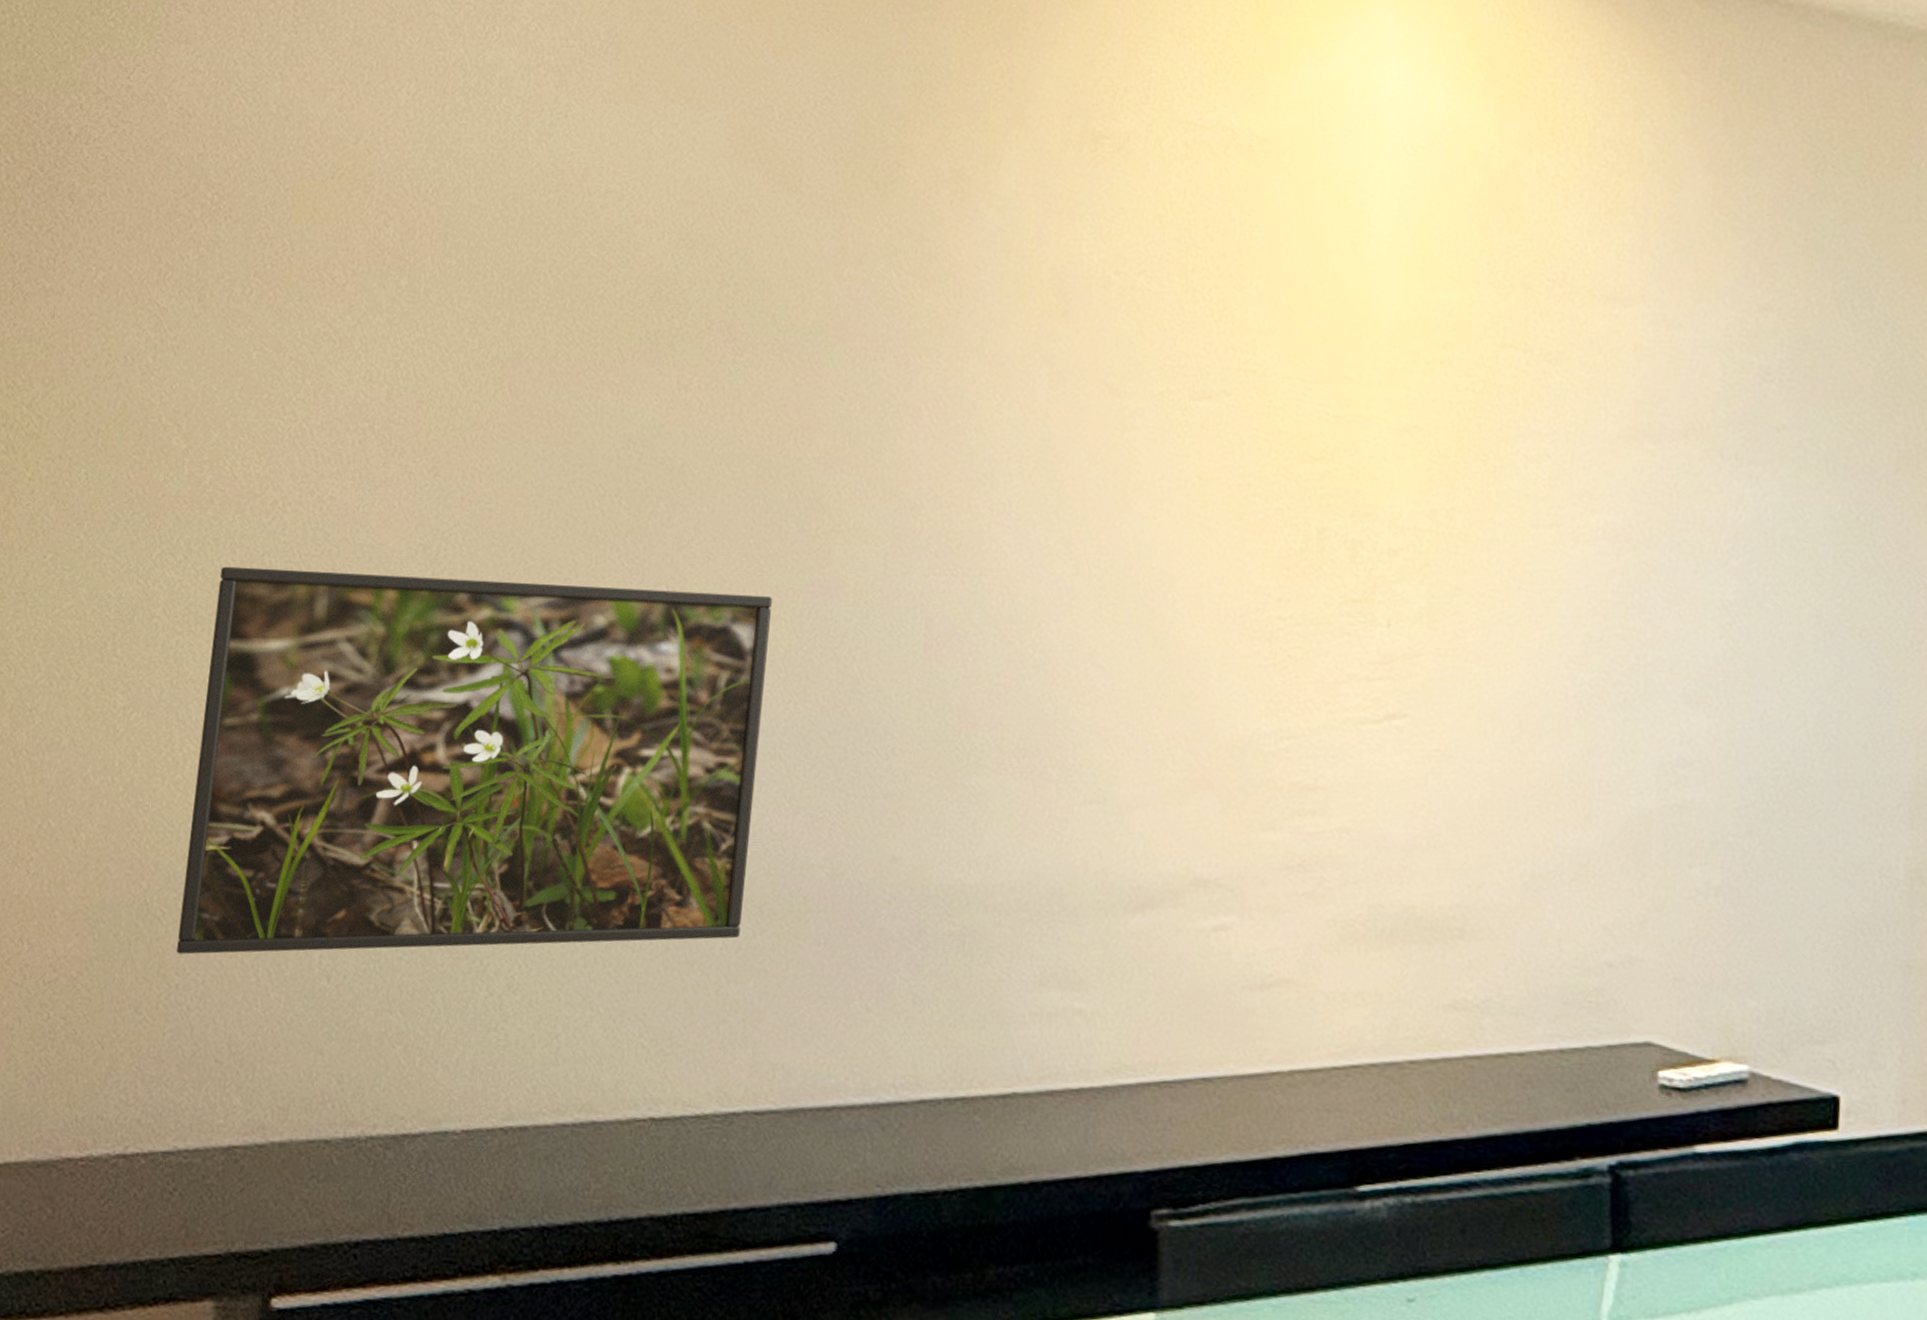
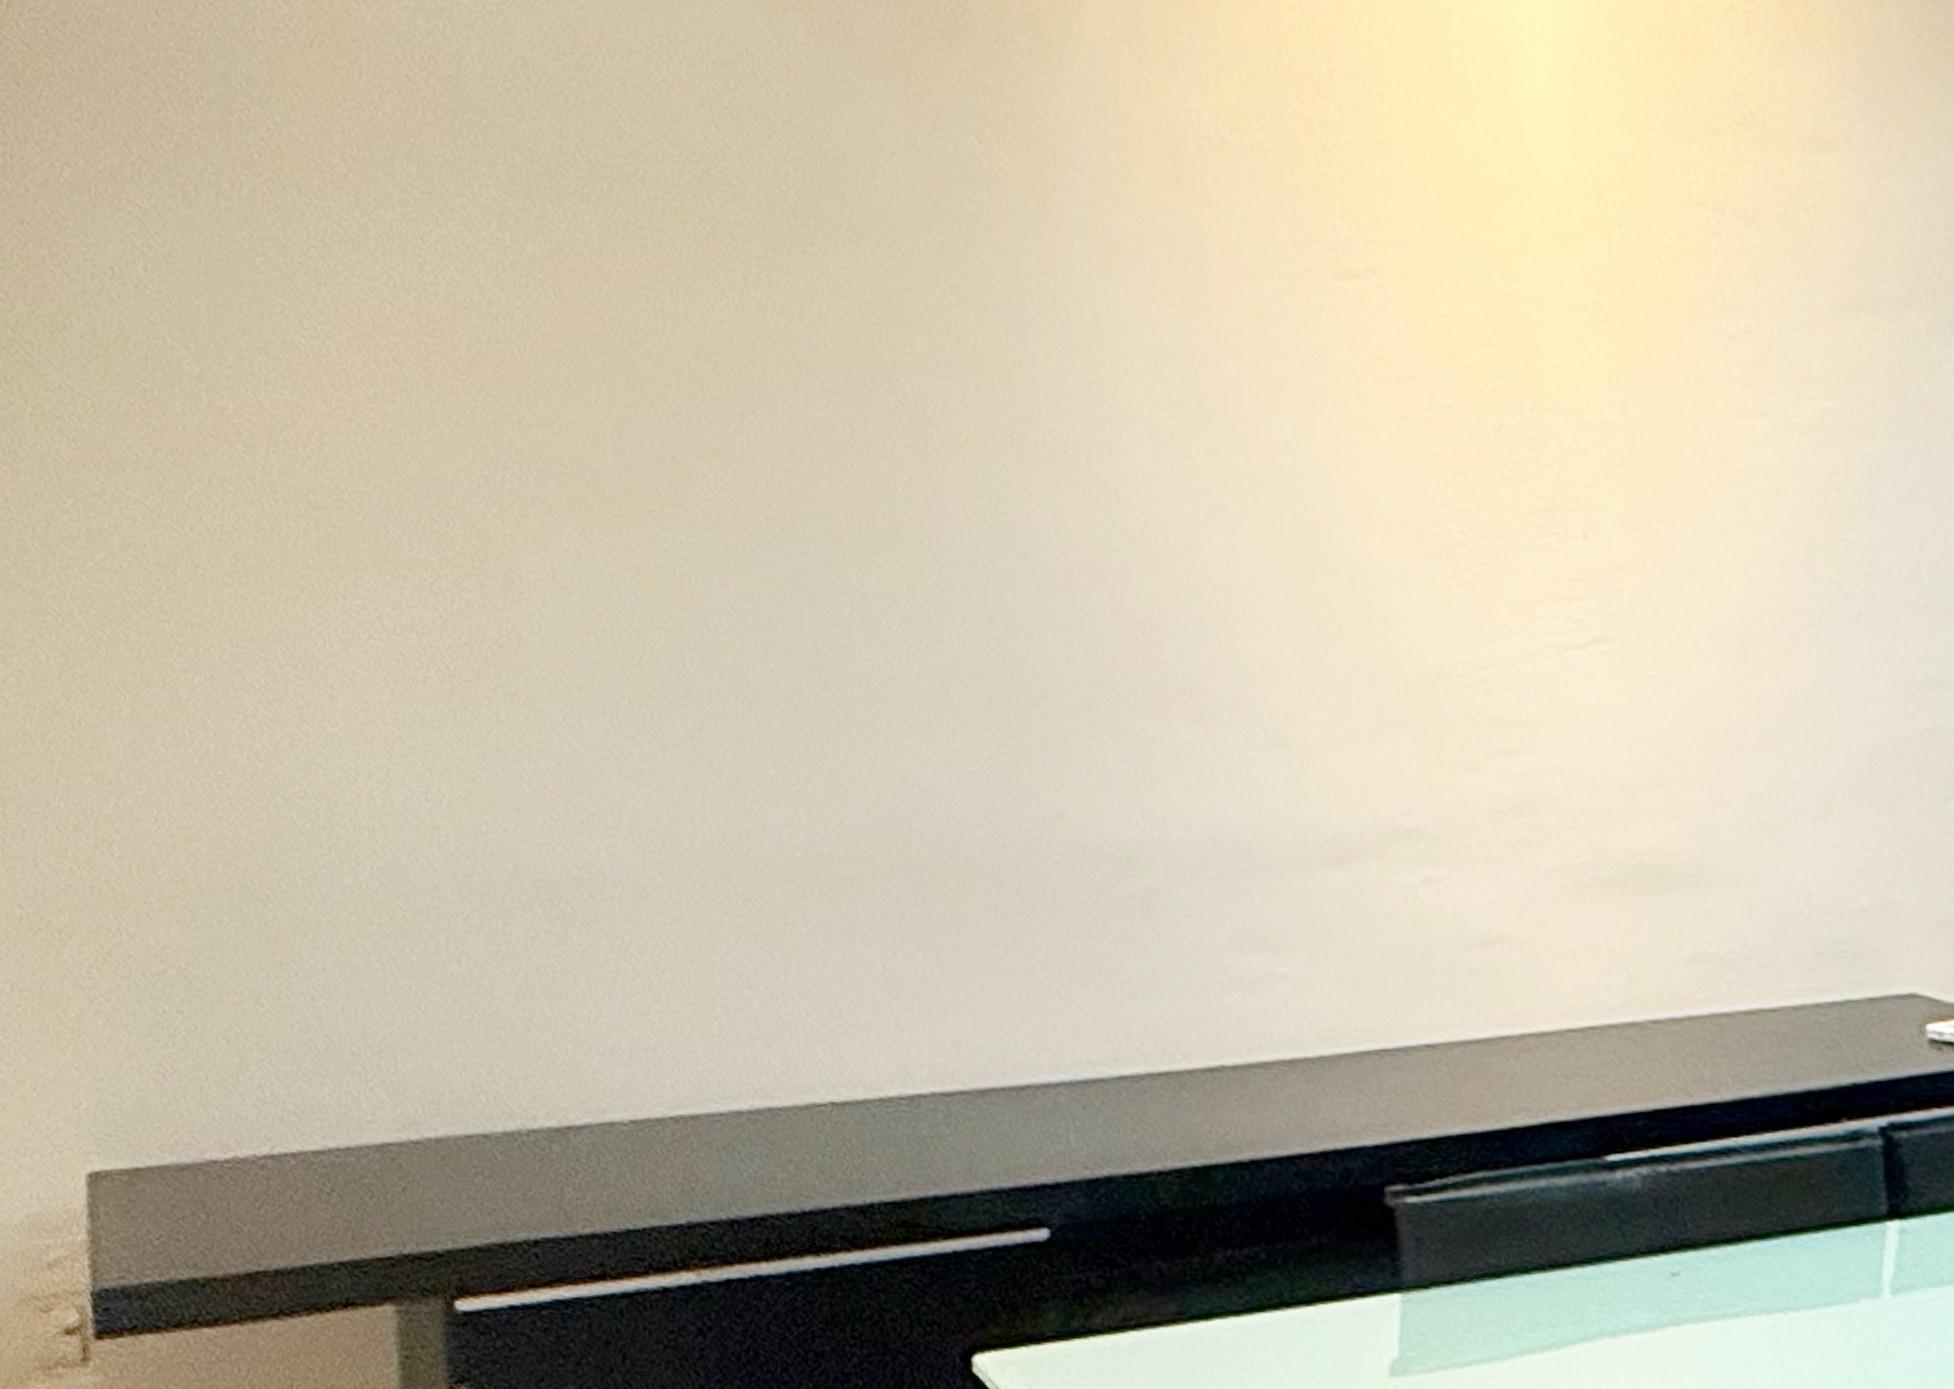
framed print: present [177,566,773,955] -> none [263,507,901,941]

